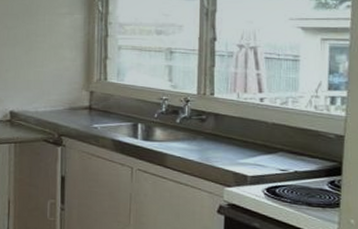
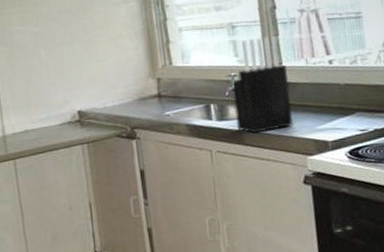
knife block: none [161,65,218,158] -> present [232,36,294,134]

